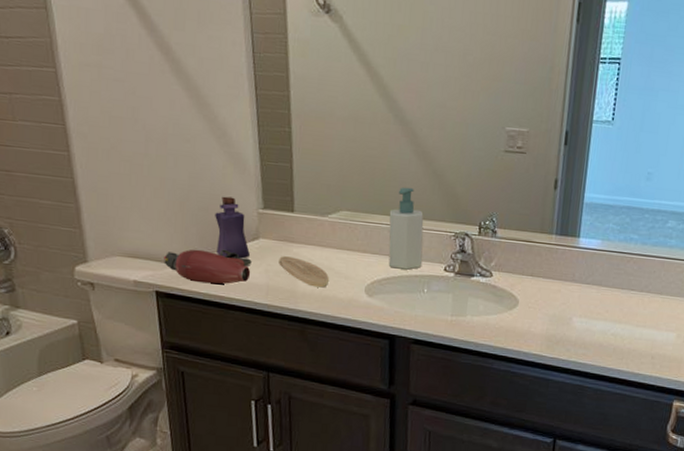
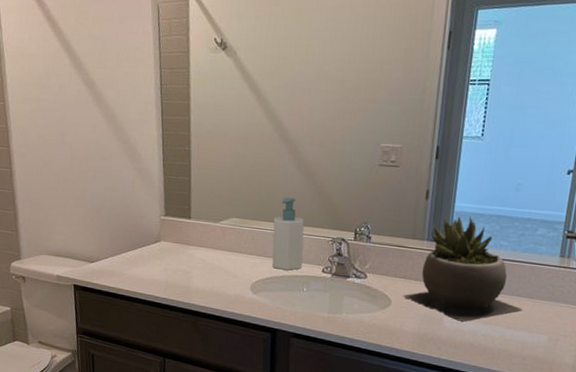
hair dryer: present [164,249,252,285] -> none [81,249,154,281]
perfume bottle: present [215,196,250,259] -> none [124,205,152,258]
soap dish: present [279,256,329,288] -> none [176,256,219,285]
succulent plant: none [530,208,652,321] -> present [402,216,523,322]

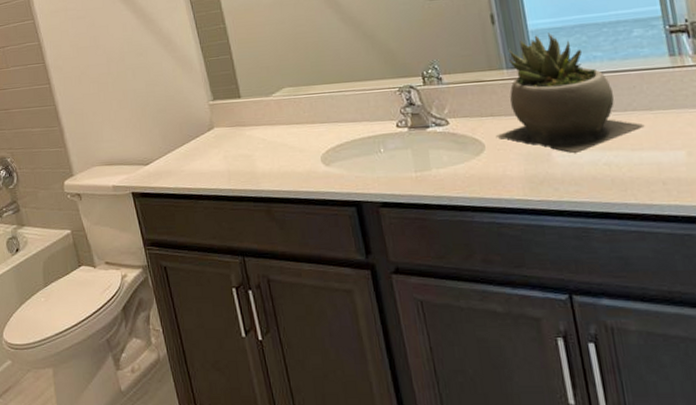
soap bottle: present [272,197,304,271] -> none [329,53,373,134]

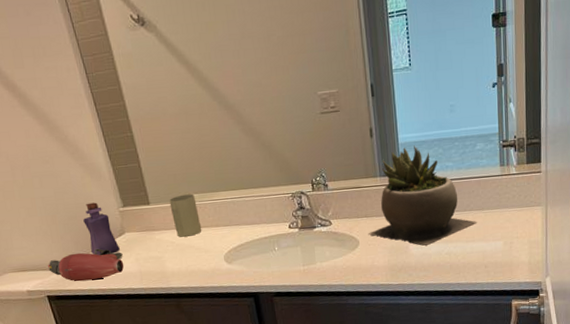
hair dryer: none [135,143,212,179] -> present [48,248,124,282]
perfume bottle: none [172,95,208,151] -> present [83,202,120,255]
cup: none [261,87,296,134] -> present [169,194,202,237]

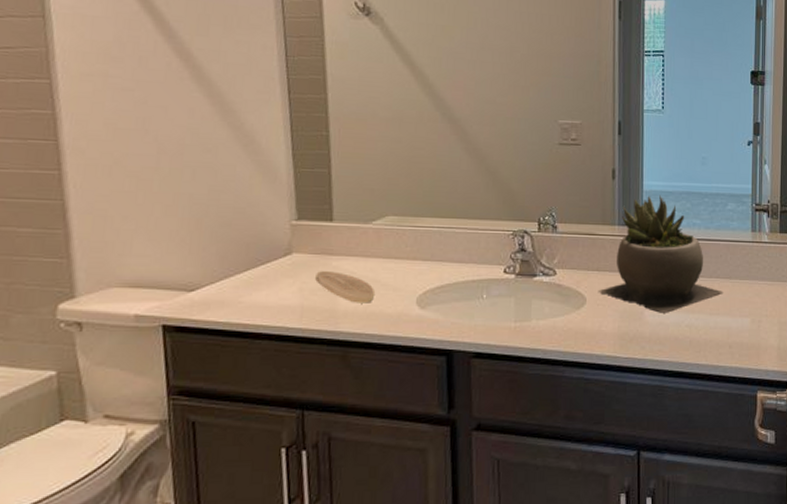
hair dryer: present [48,248,124,282] -> none [174,269,283,311]
perfume bottle: present [83,202,120,255] -> none [239,209,281,278]
soap dish: none [145,243,192,265] -> present [315,271,374,303]
cup: present [169,194,202,237] -> none [358,215,395,268]

